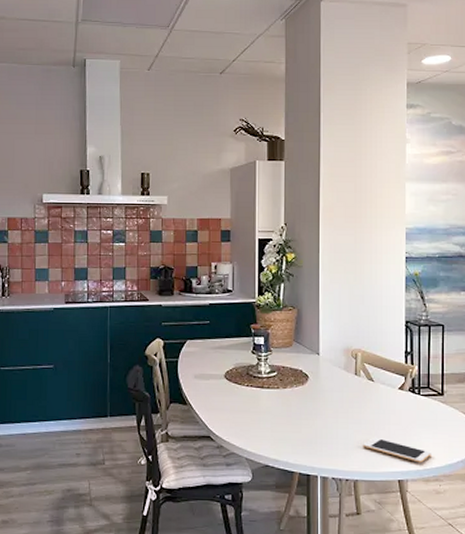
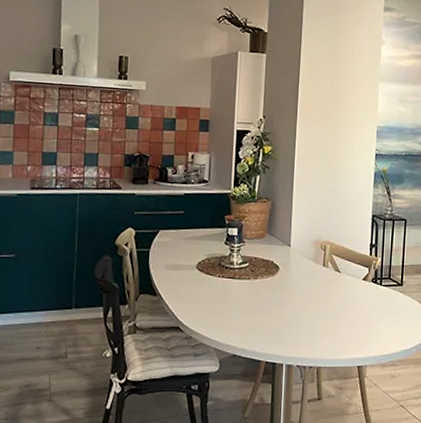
cell phone: present [363,437,431,463] -> none [327,325,389,349]

